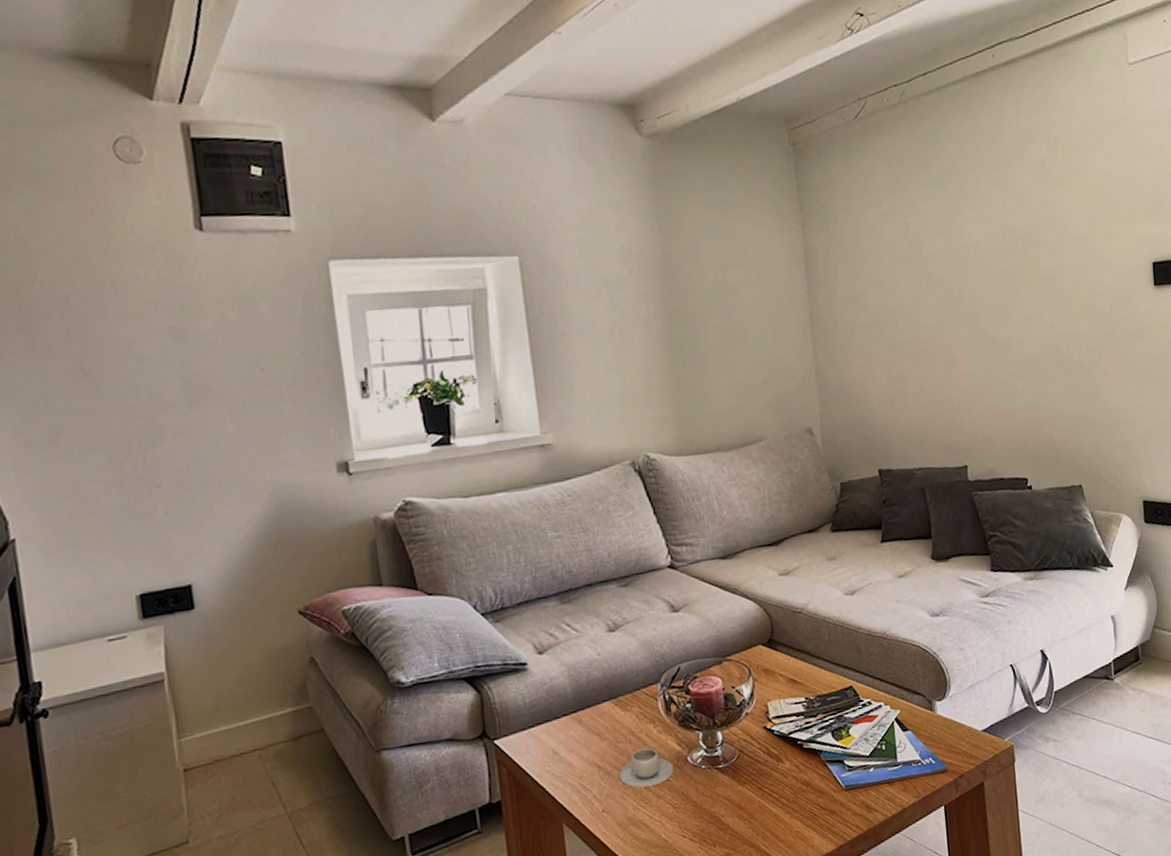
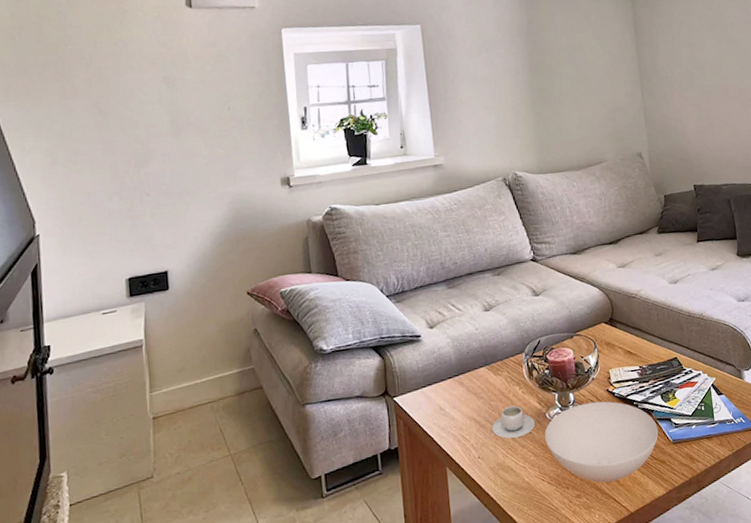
bowl: none [686,740,828,839] -> present [545,401,659,483]

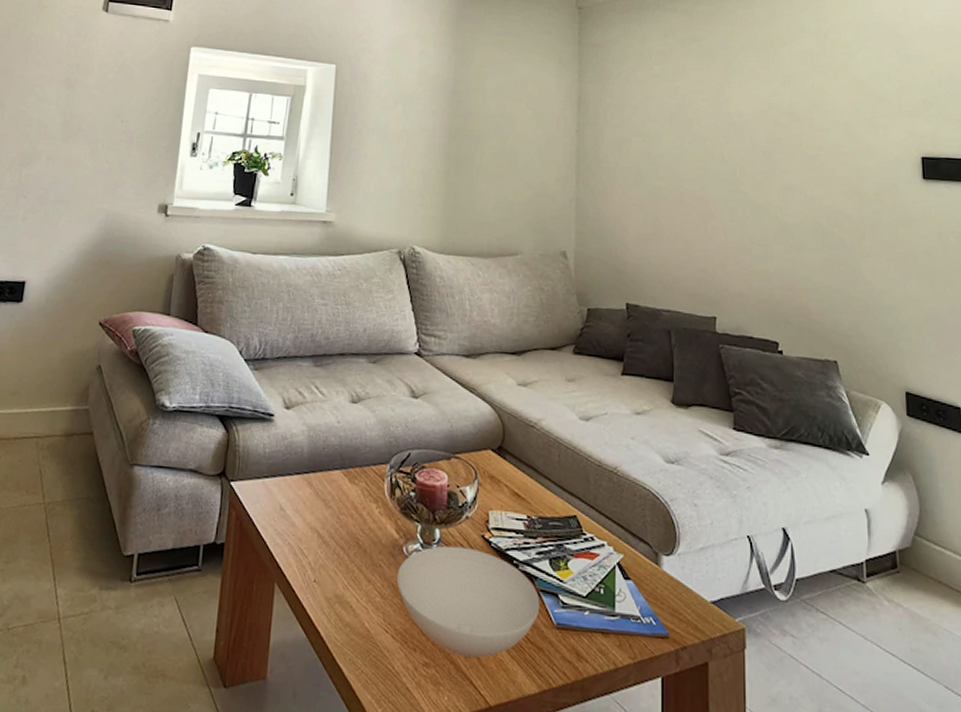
teacup: present [491,405,536,439] -> none [335,526,389,569]

